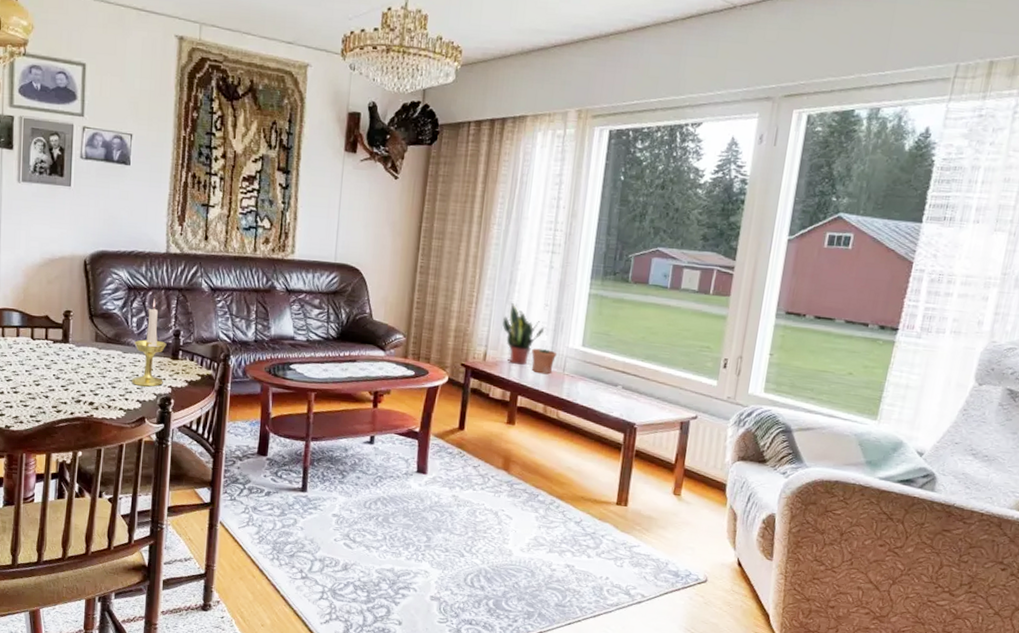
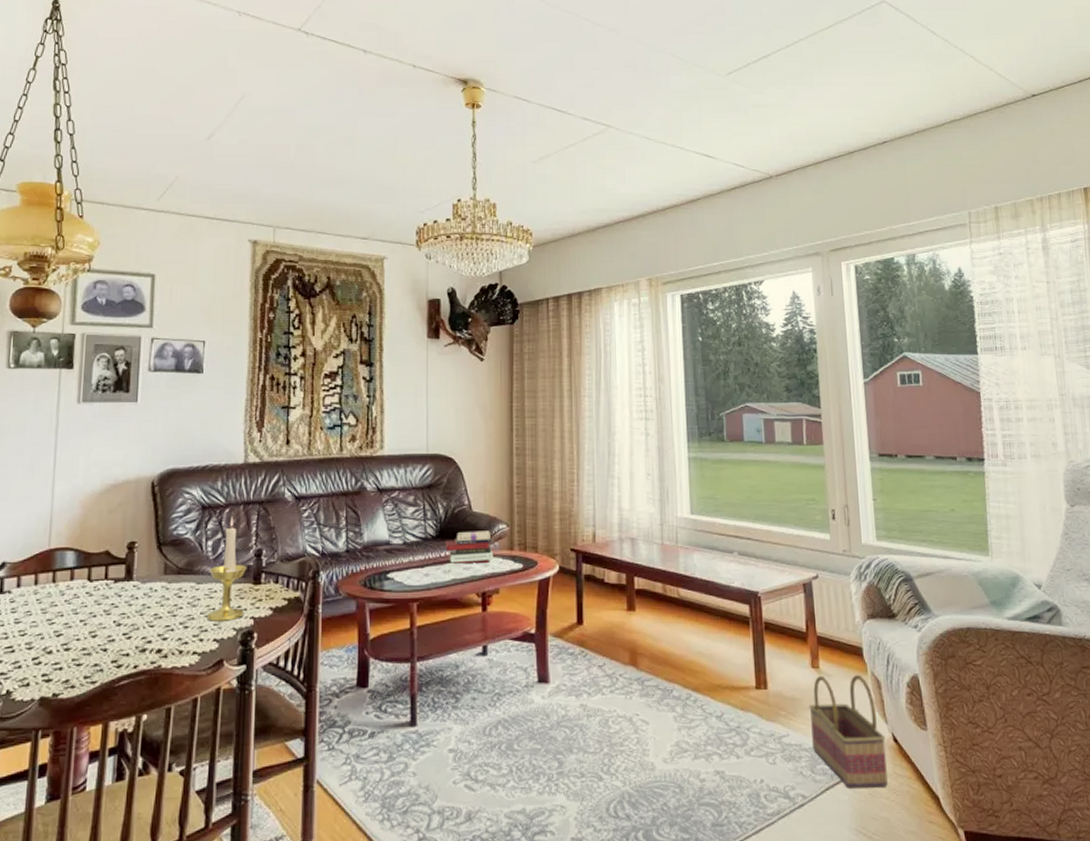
books: none [344,336,388,367] -> present [445,531,493,563]
potted plant: present [503,303,544,366] -> none [607,476,650,543]
planter: present [532,348,558,375] -> none [641,522,668,550]
basket: none [659,502,731,600] -> present [809,674,888,788]

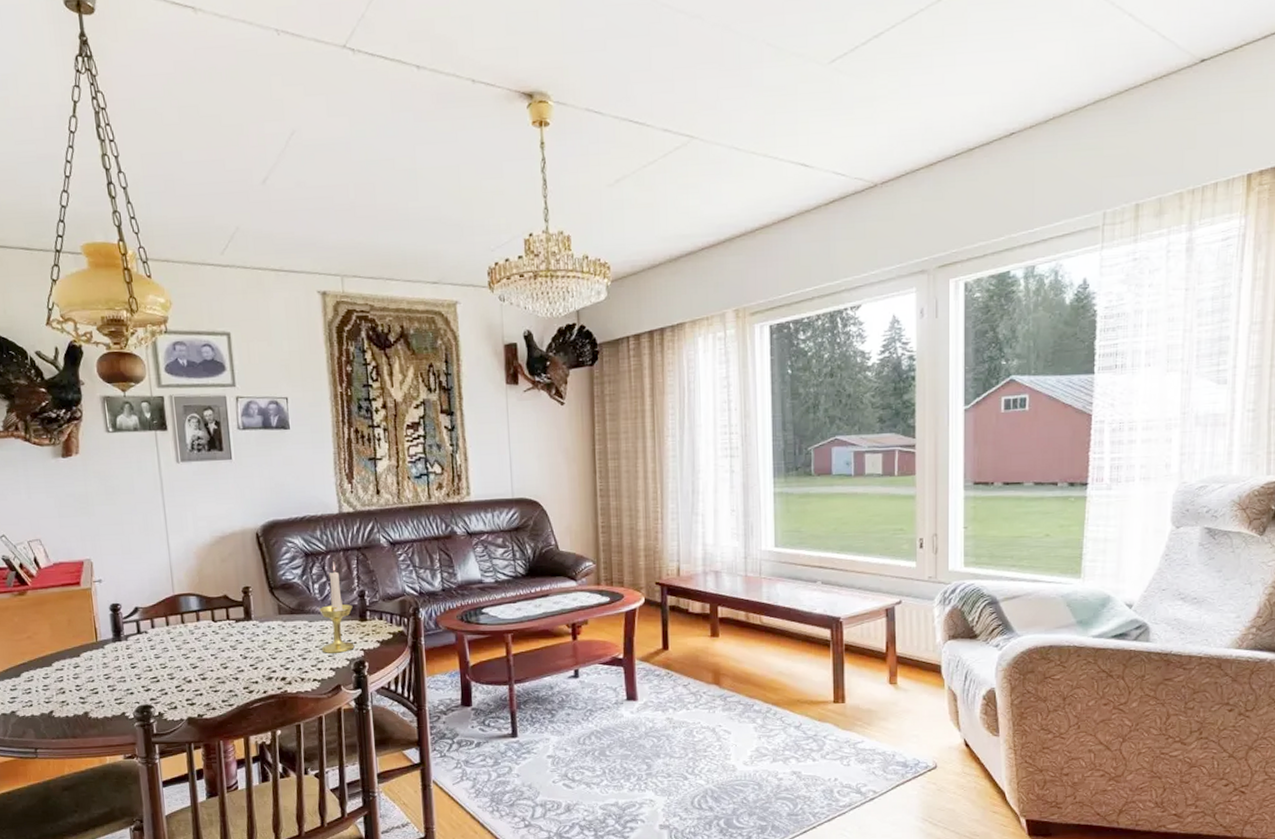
books: present [445,531,493,563] -> none [534,568,581,598]
basket: present [809,674,888,788] -> none [884,689,957,785]

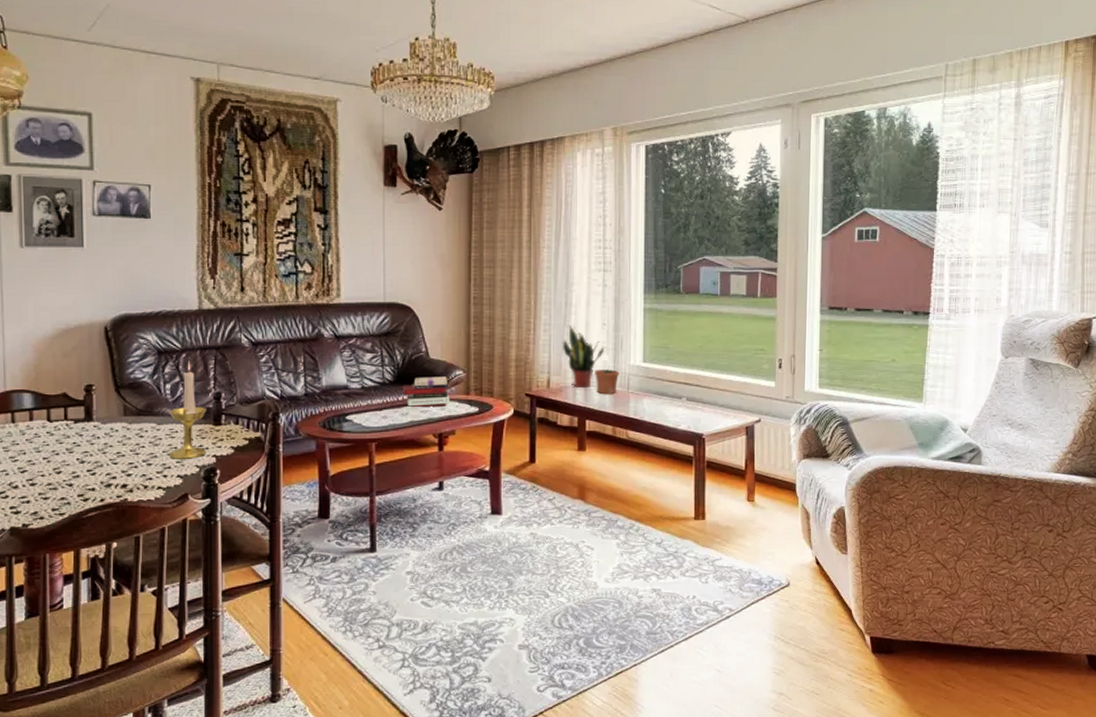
books: none [534,568,581,598] -> present [402,376,450,407]
potted plant: none [691,514,734,576] -> present [563,326,604,389]
planter: none [725,555,751,581] -> present [595,369,620,395]

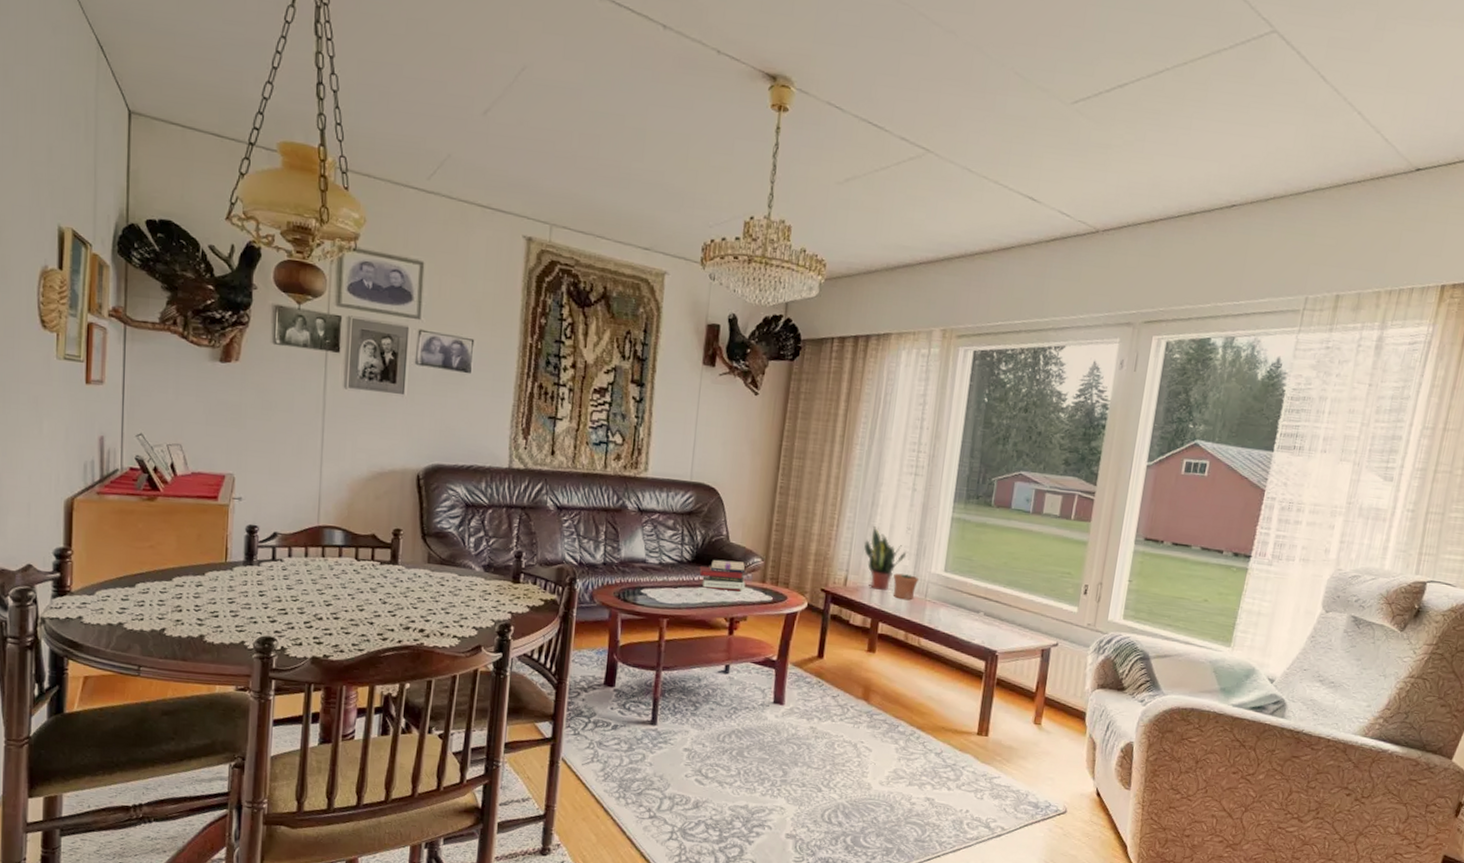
candlestick: present [169,361,207,459] -> none [467,517,507,613]

